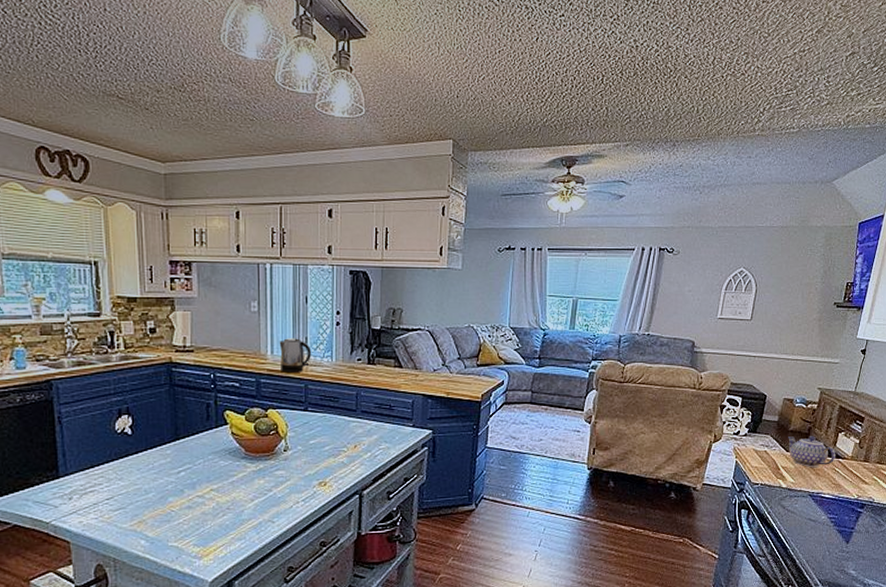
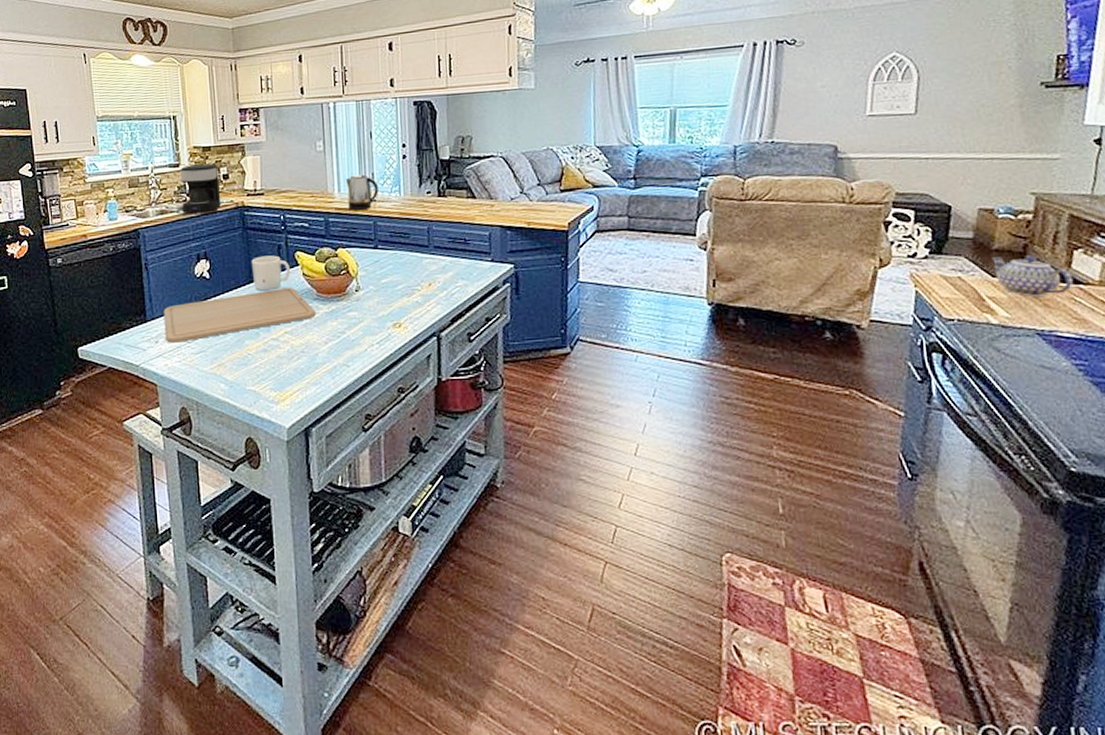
chopping board: none [79,445,243,500] -> present [164,287,316,343]
coffee maker: none [96,315,166,368] -> present [177,163,239,215]
mug: none [178,413,218,449] -> present [251,255,290,291]

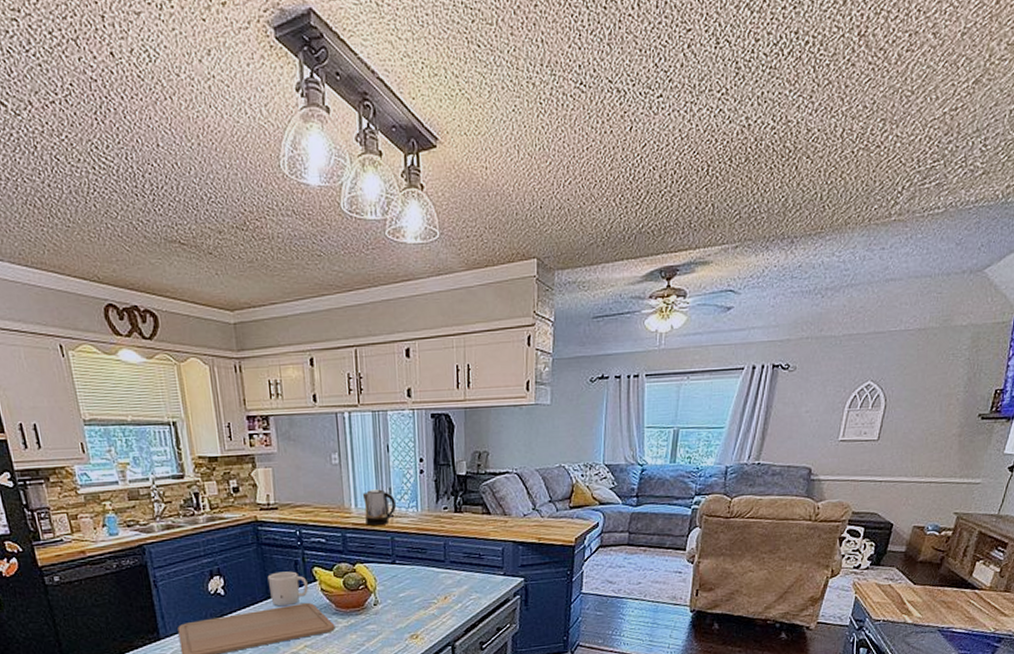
coffee maker: present [177,163,239,215] -> none [184,475,252,530]
teapot: present [990,255,1074,298] -> none [915,566,972,601]

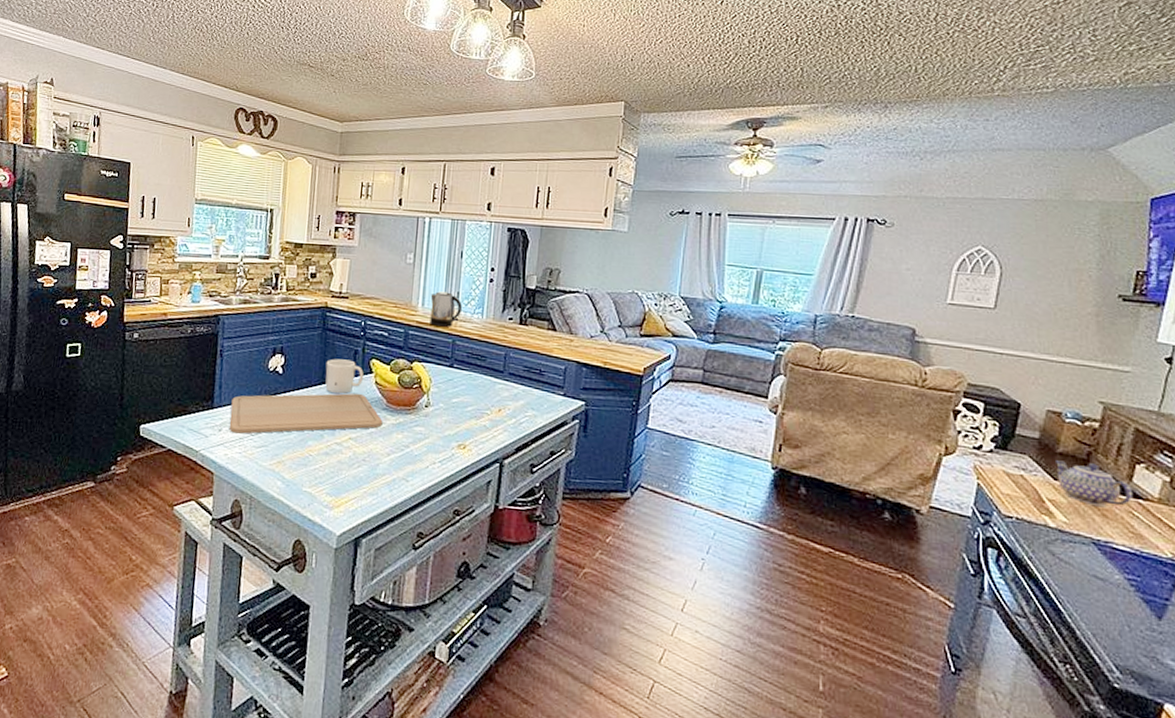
teapot: none [915,566,972,601] -> present [1054,460,1134,507]

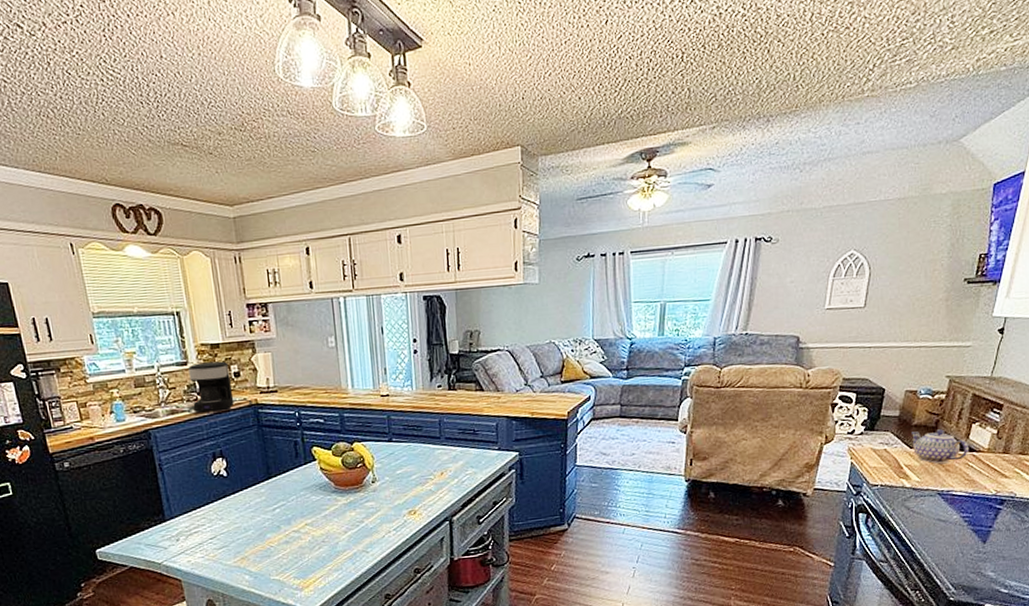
chopping board: present [229,393,383,434] -> none [182,481,335,540]
coffee maker: none [260,259,322,310] -> present [188,361,252,415]
mug: present [325,358,364,395] -> none [268,451,308,486]
kettle: present [430,291,462,327] -> none [358,370,391,405]

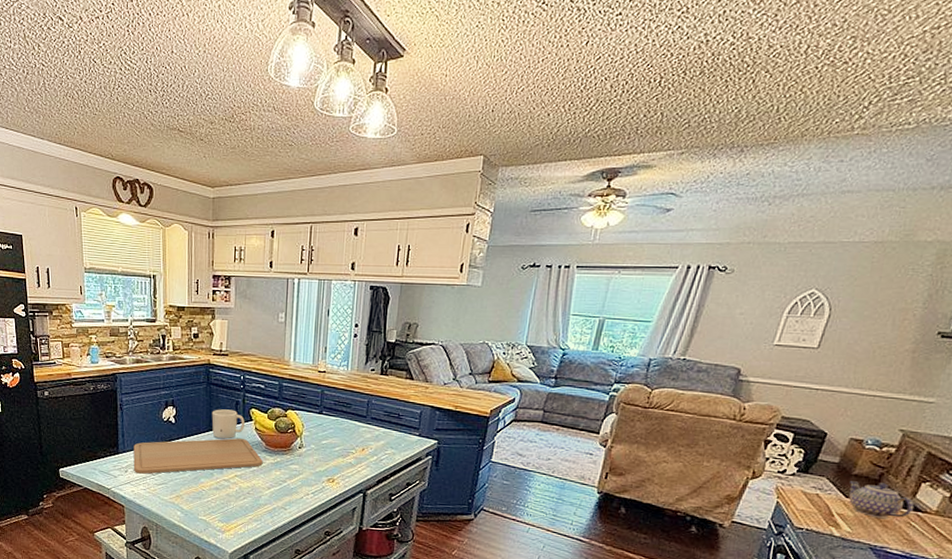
chopping board: none [182,481,335,540] -> present [133,438,263,474]
coffee maker: present [188,361,252,415] -> none [150,322,205,368]
mug: none [268,451,308,486] -> present [211,409,245,439]

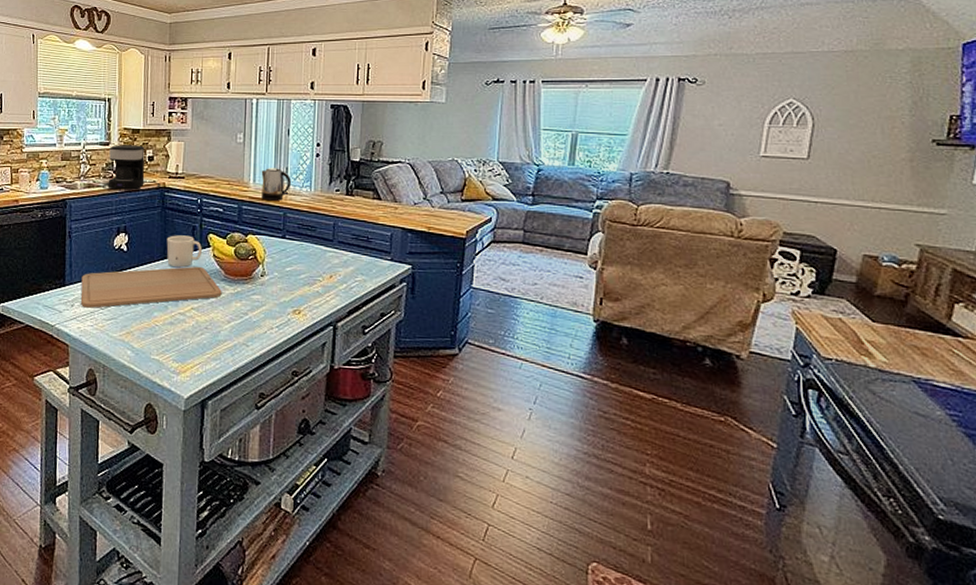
coffee maker: none [150,322,205,368] -> present [103,145,160,192]
kettle: none [301,347,329,379] -> present [261,168,291,201]
teapot: present [849,481,915,519] -> none [872,303,953,347]

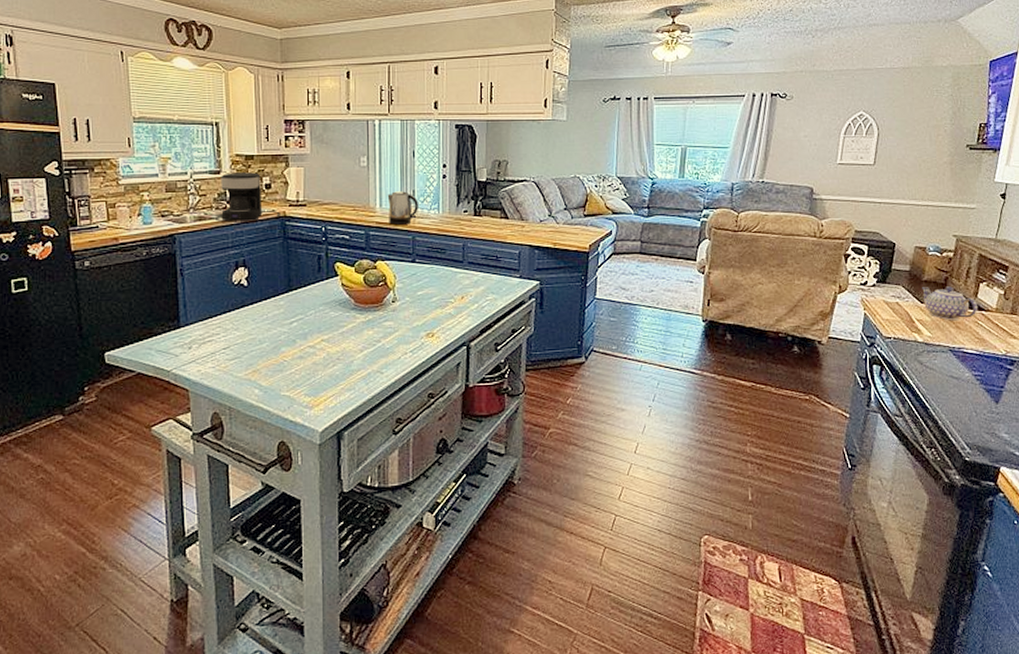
chopping board: present [80,266,222,308] -> none [198,296,353,349]
mug: present [166,235,202,268] -> none [291,265,329,300]
teapot: none [872,303,953,347] -> present [921,286,978,321]

